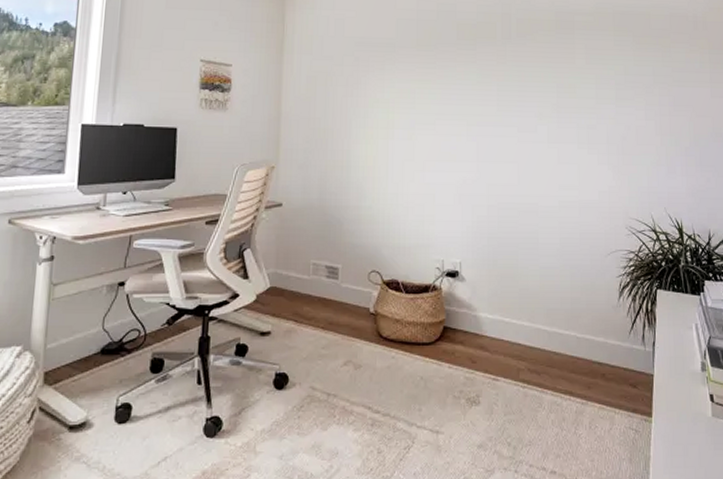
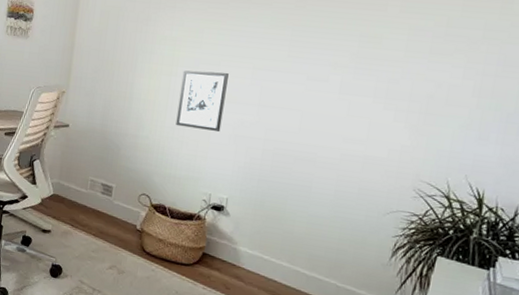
wall art: none [399,131,445,192] -> present [176,70,229,132]

